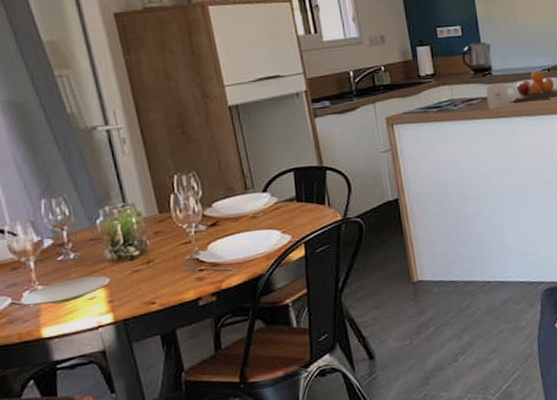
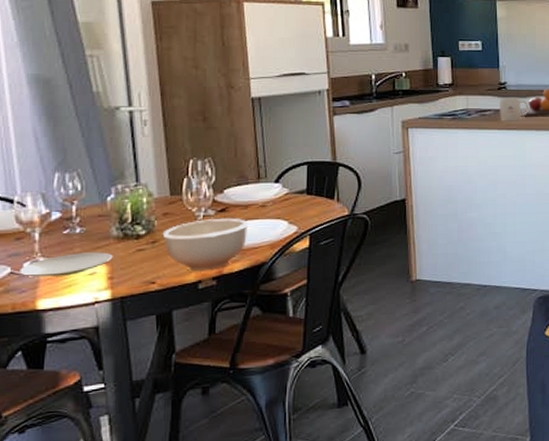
bowl: none [156,232,242,288] -> present [162,218,248,270]
kettle: present [461,41,493,75] -> none [479,57,508,88]

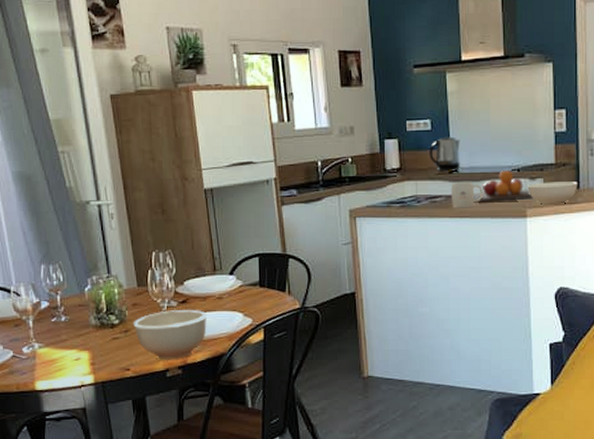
plate: present [20,252,113,277] -> none [20,339,93,361]
kettle: none [479,57,508,88] -> present [429,136,460,172]

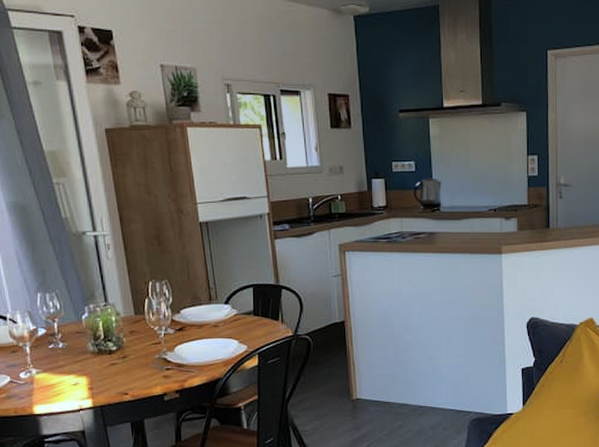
bowl: present [133,309,207,359] -> none [130,336,203,384]
mug: present [451,181,483,208] -> none [434,219,462,244]
chopping board: present [474,171,533,203] -> none [454,211,508,240]
bowl: present [527,181,578,205] -> none [503,222,548,242]

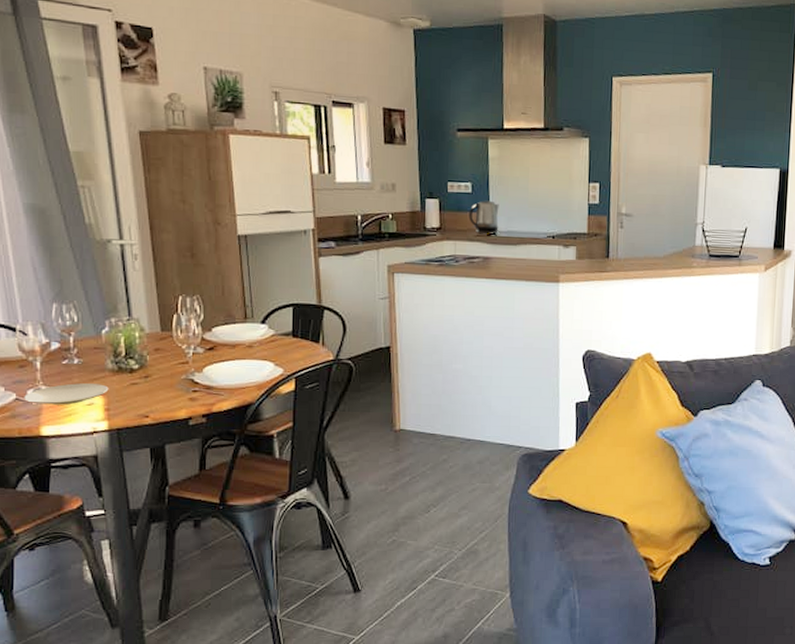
plate: none [17,365,91,386] -> present [24,383,109,405]

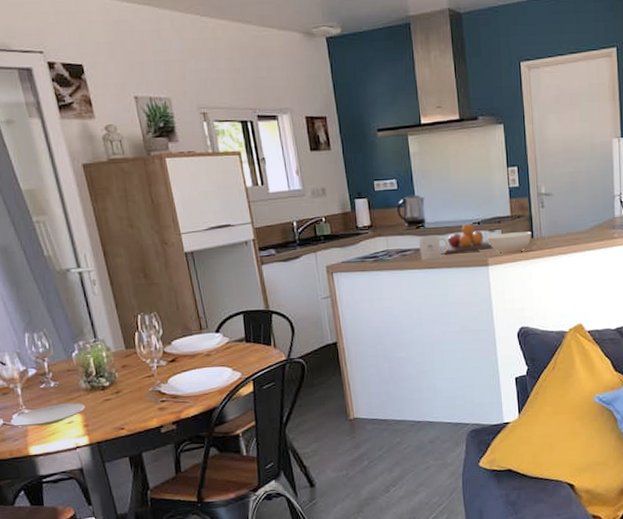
mug: none [488,244,519,271] -> present [419,234,448,261]
chopping board: none [510,237,566,267] -> present [440,224,493,255]
bowl: none [561,250,608,272] -> present [487,231,532,254]

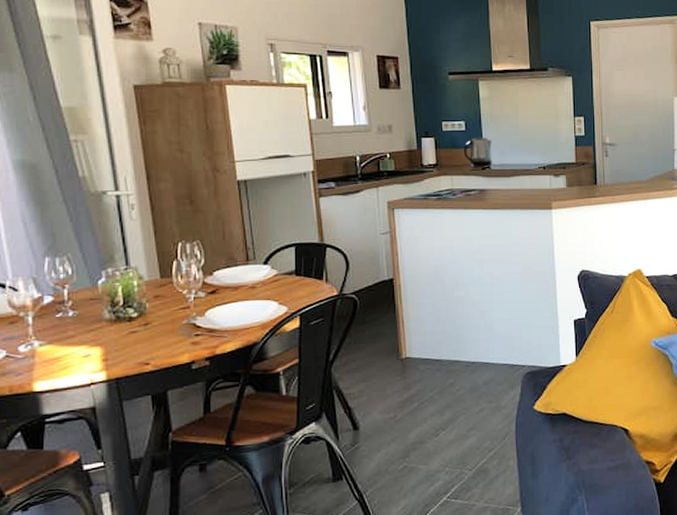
plate: present [10,403,85,427] -> none [15,334,106,360]
mug: present [419,234,448,261] -> none [484,176,513,201]
chopping board: present [440,224,493,255] -> none [505,168,557,196]
bowl: present [487,231,532,254] -> none [552,178,595,198]

